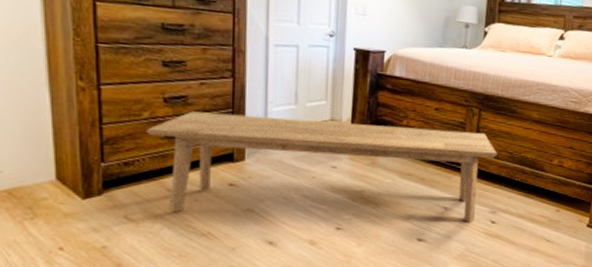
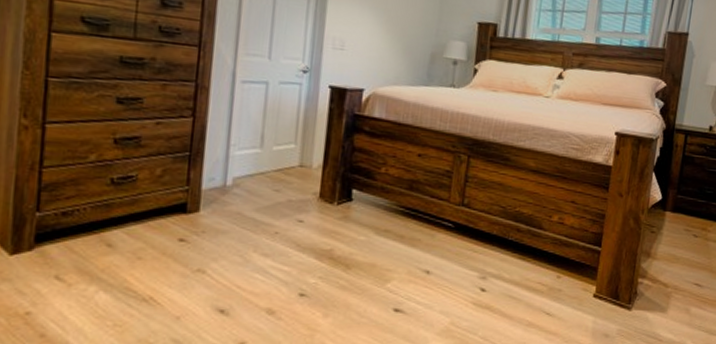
bench: present [146,111,497,223] -> none [91,154,488,291]

